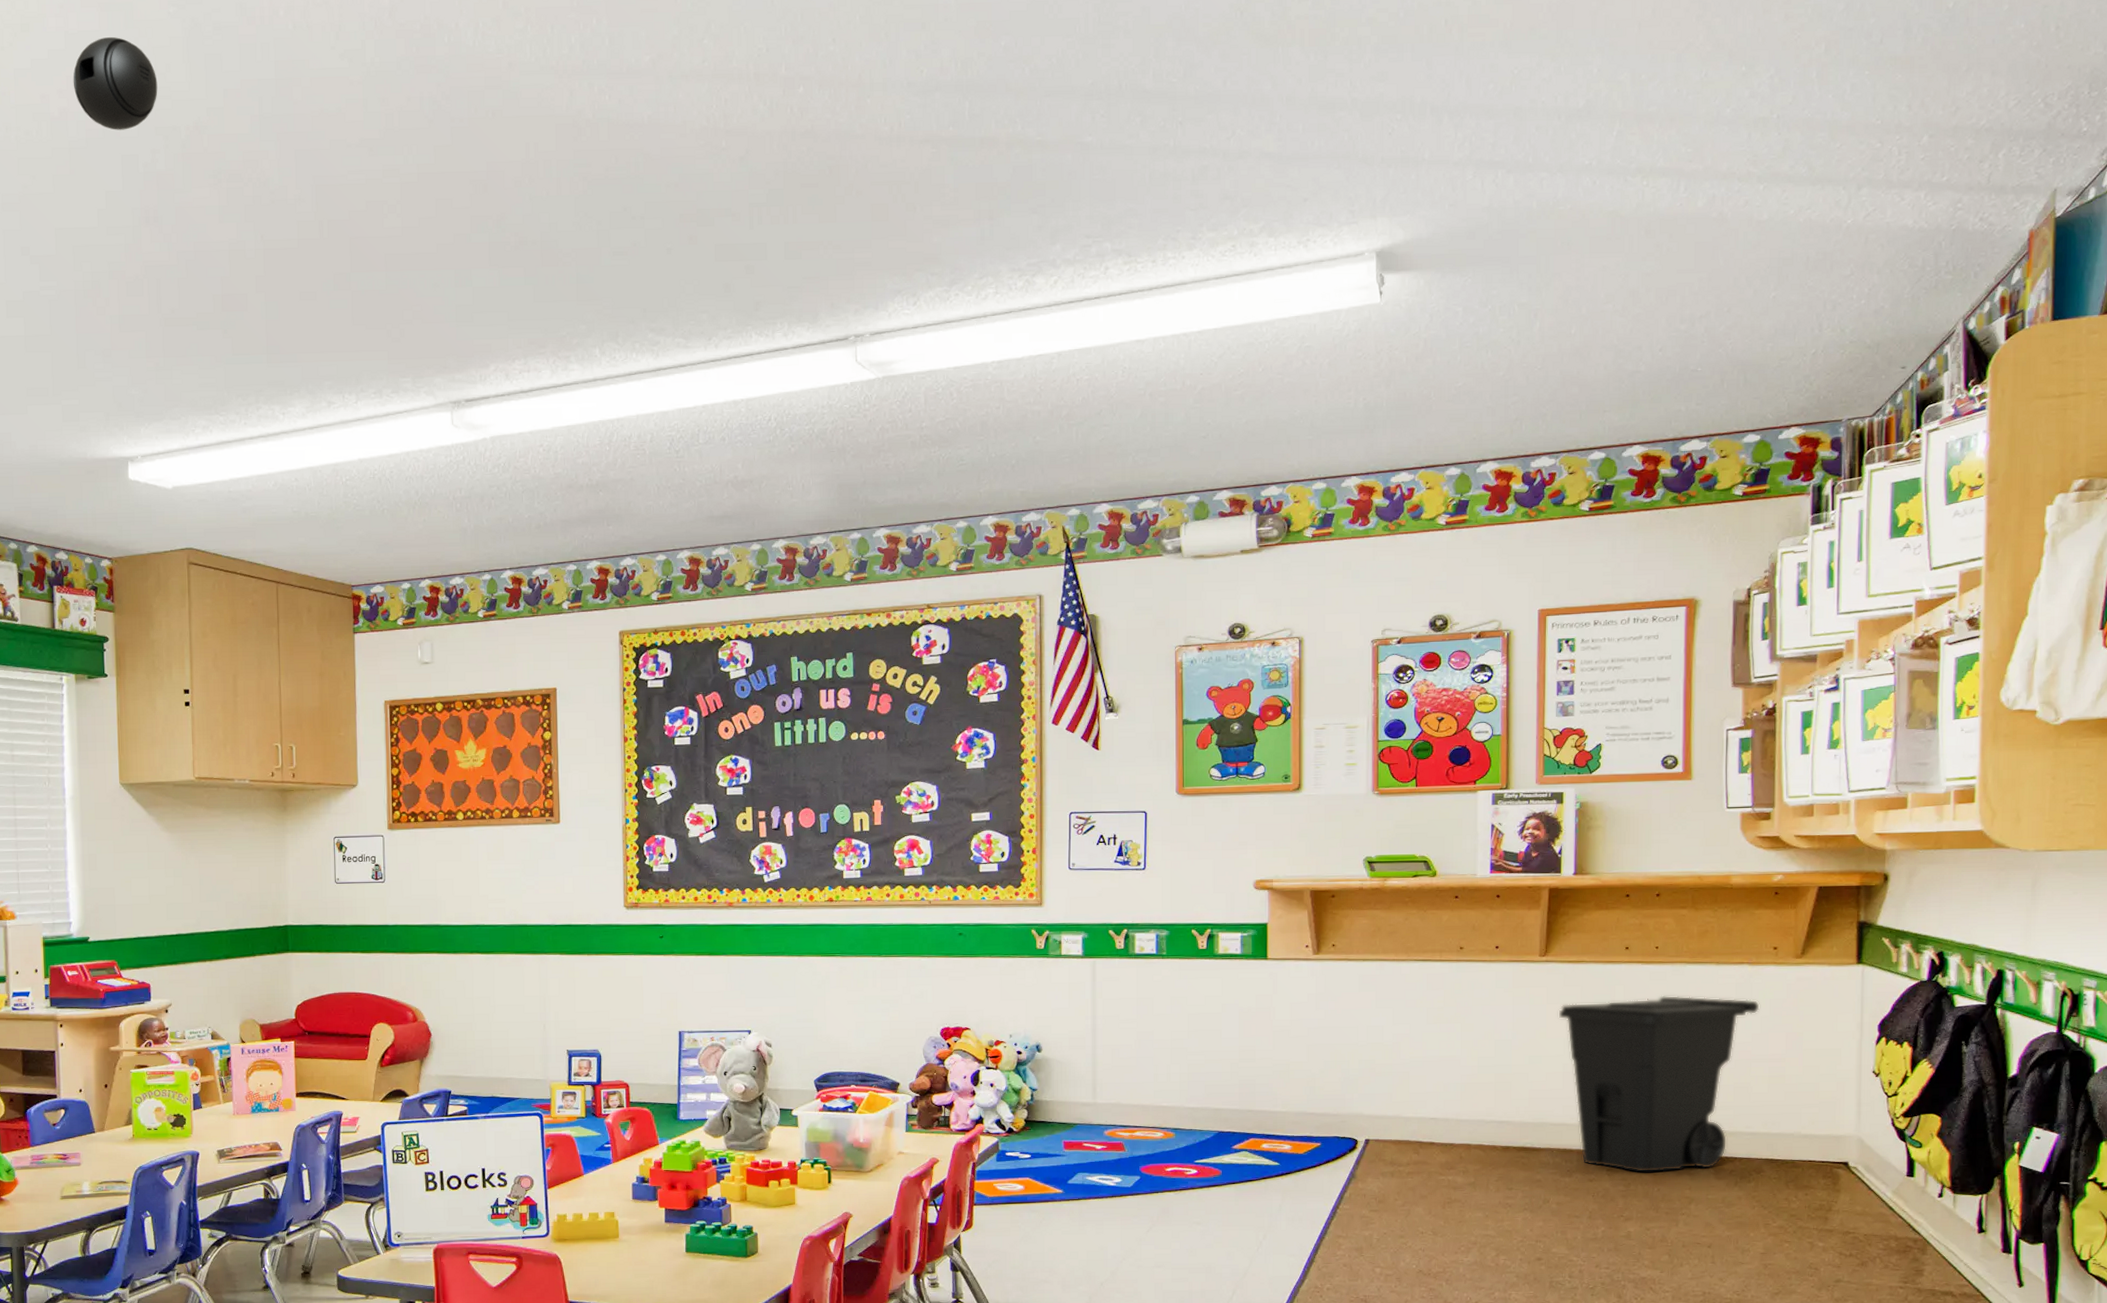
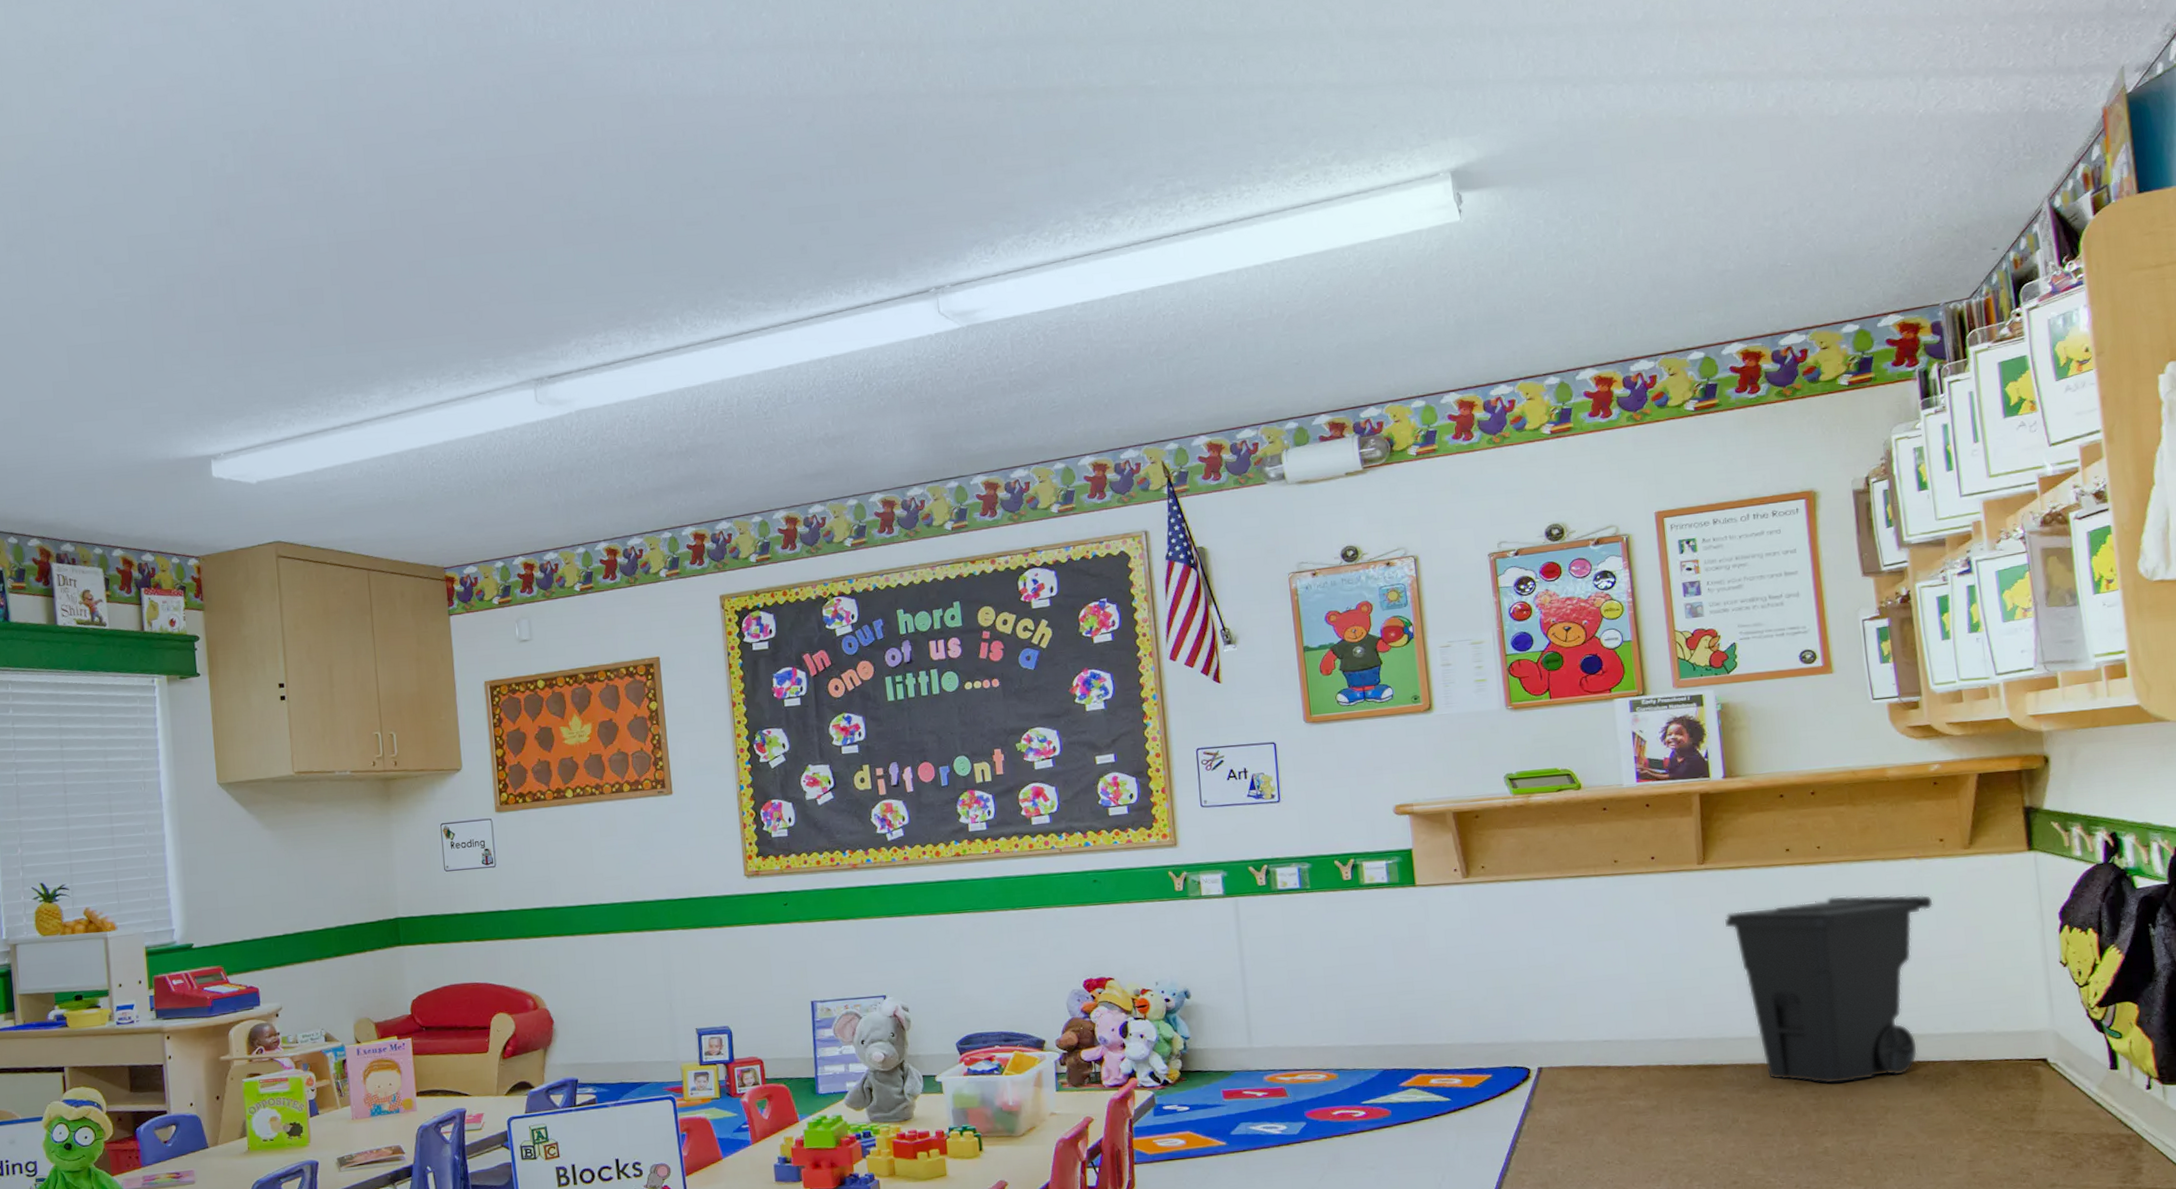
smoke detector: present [73,37,158,130] -> none [138,49,224,138]

